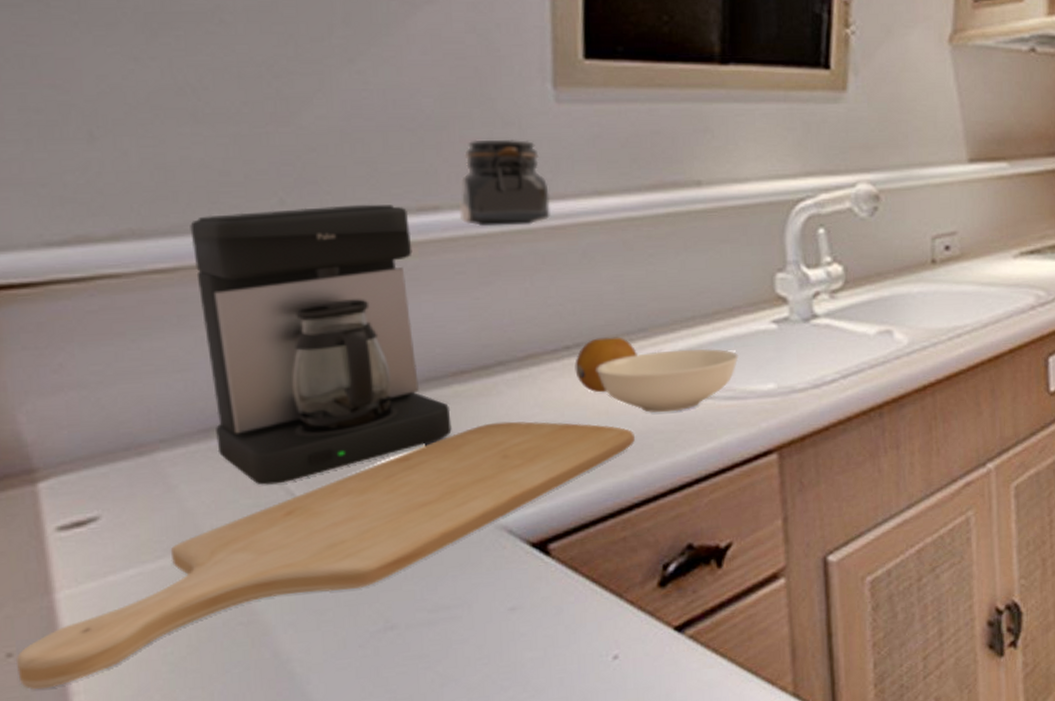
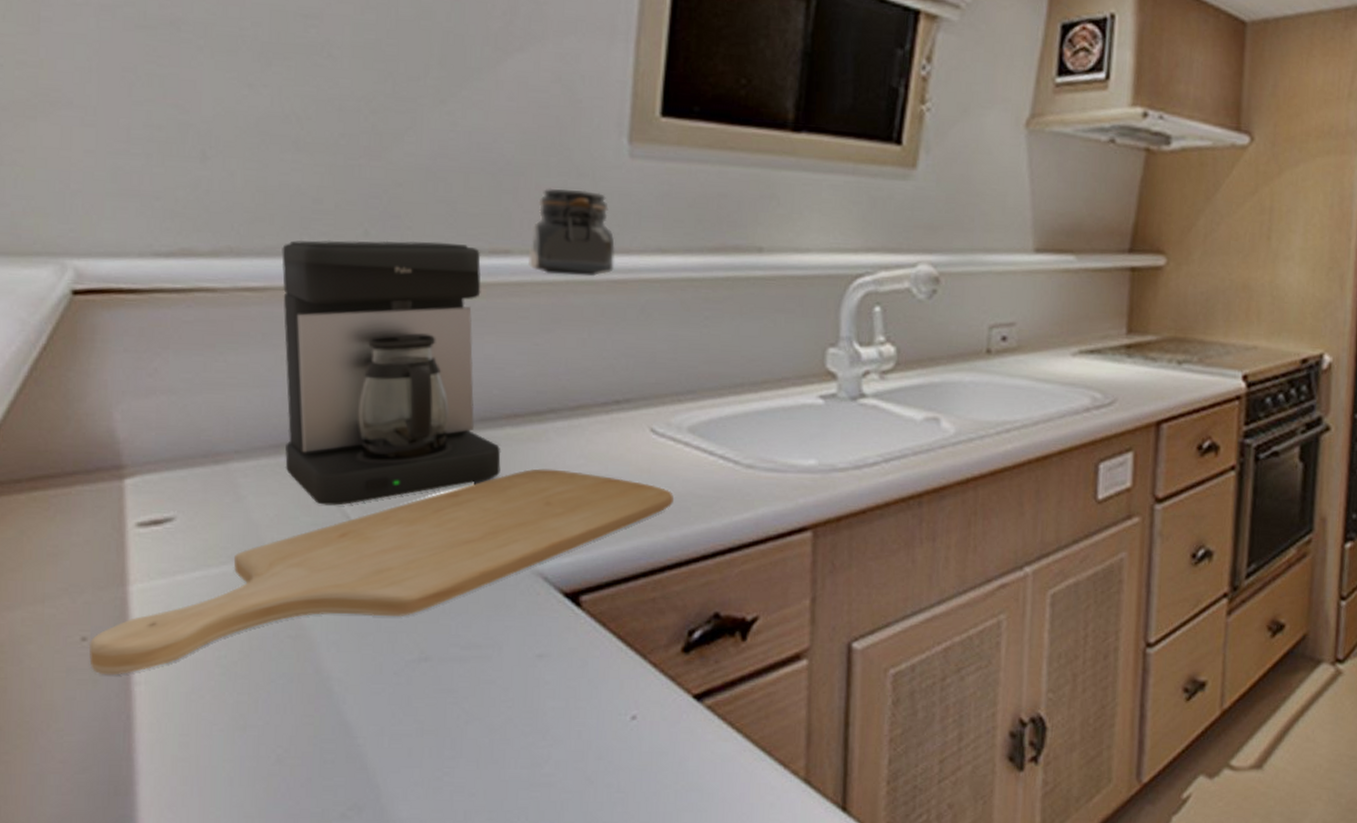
fruit: present [575,337,637,393] -> none [622,395,684,451]
bowl: present [596,349,739,413] -> none [642,414,783,478]

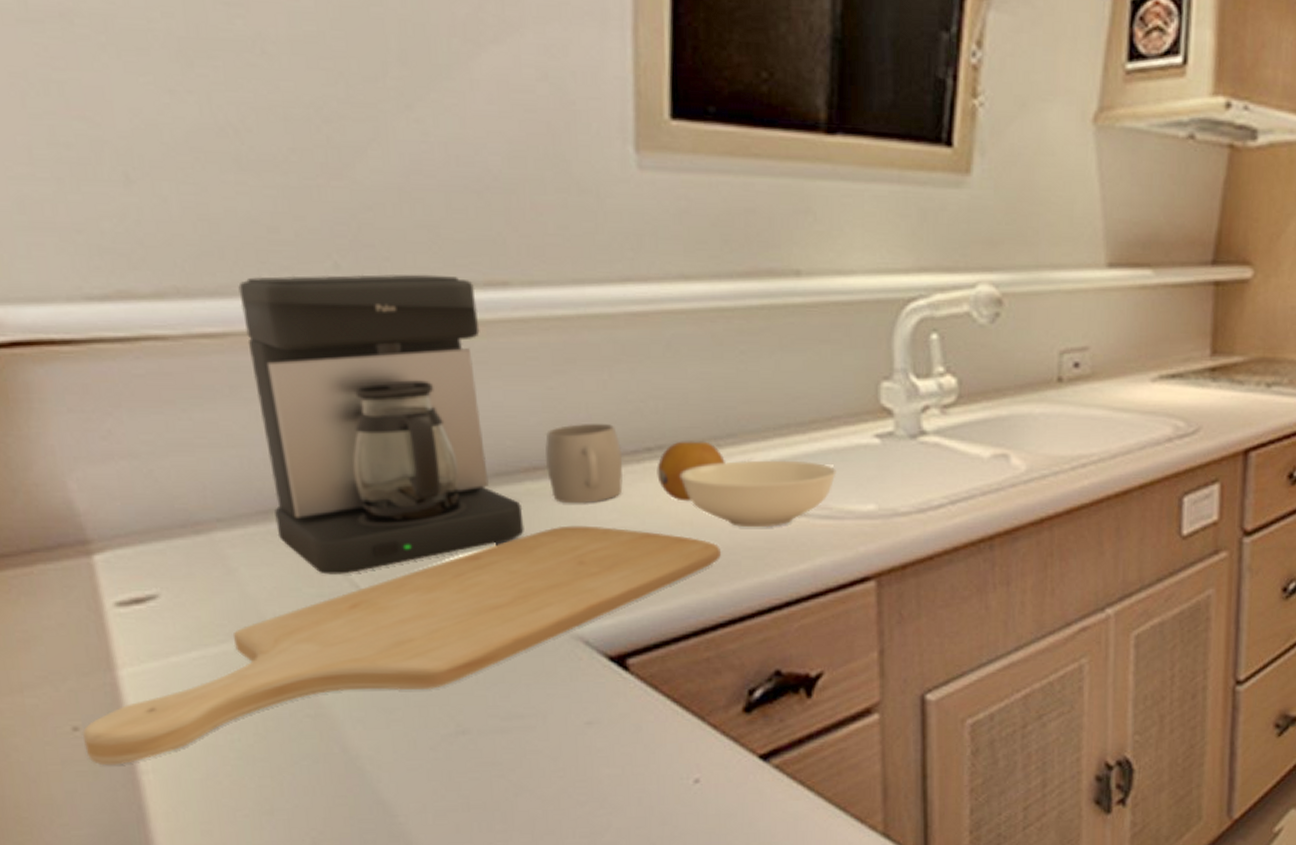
mug: none [525,376,593,450] -> present [544,423,623,504]
jar: present [529,188,615,277] -> none [531,207,631,310]
fruit: none [622,395,684,451] -> present [657,441,725,502]
bowl: none [642,414,783,478] -> present [679,460,837,528]

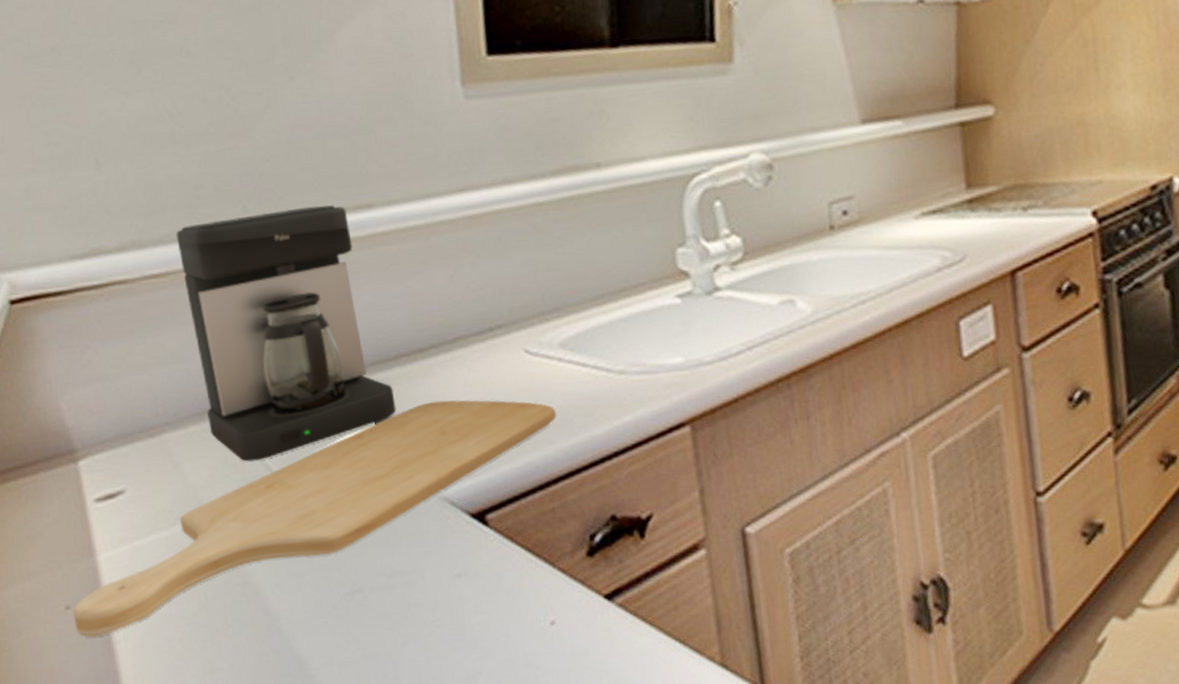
mug: present [544,423,623,504] -> none [407,311,472,383]
fruit: present [657,441,725,502] -> none [498,317,553,371]
bowl: present [679,460,837,528] -> none [517,325,647,389]

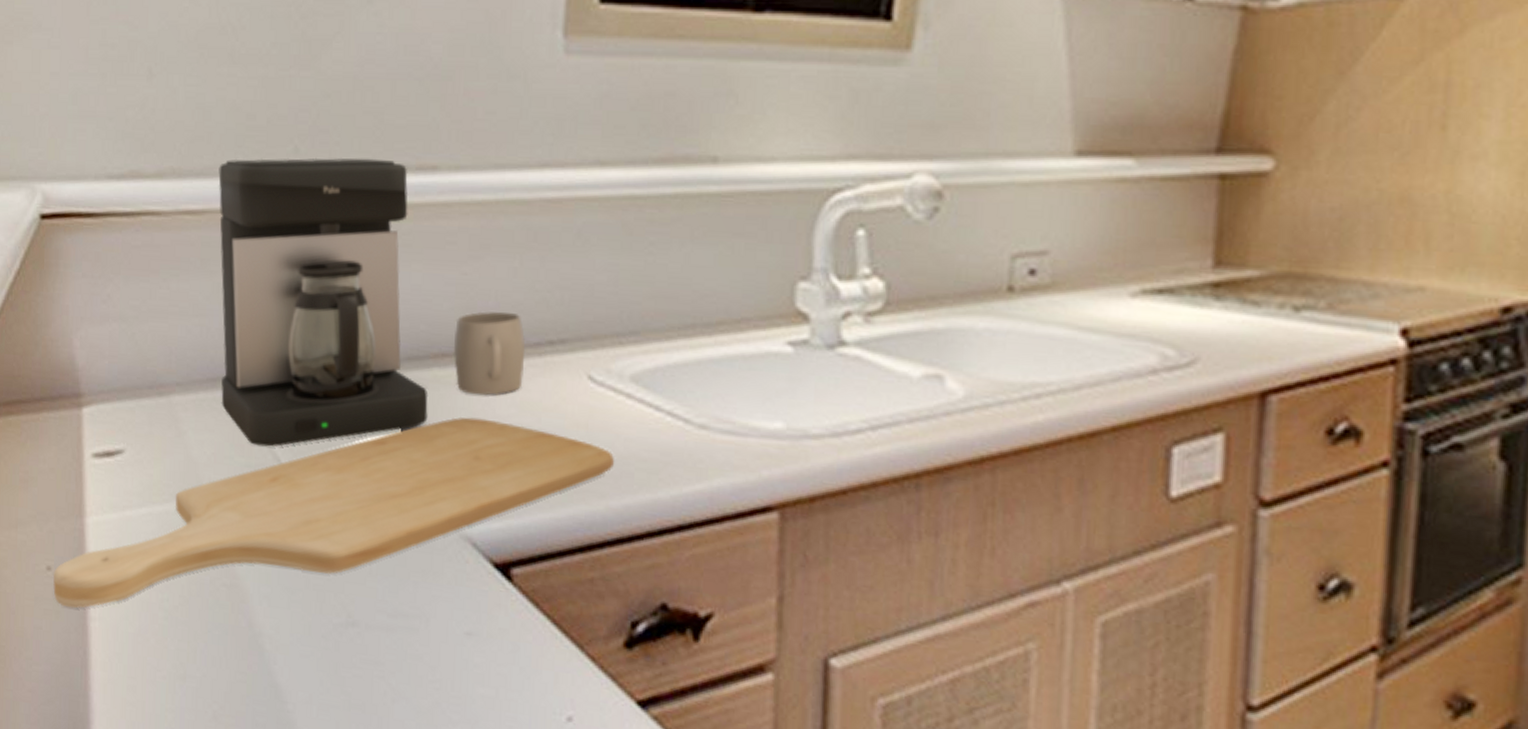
mug: none [407,311,472,383] -> present [453,311,525,396]

